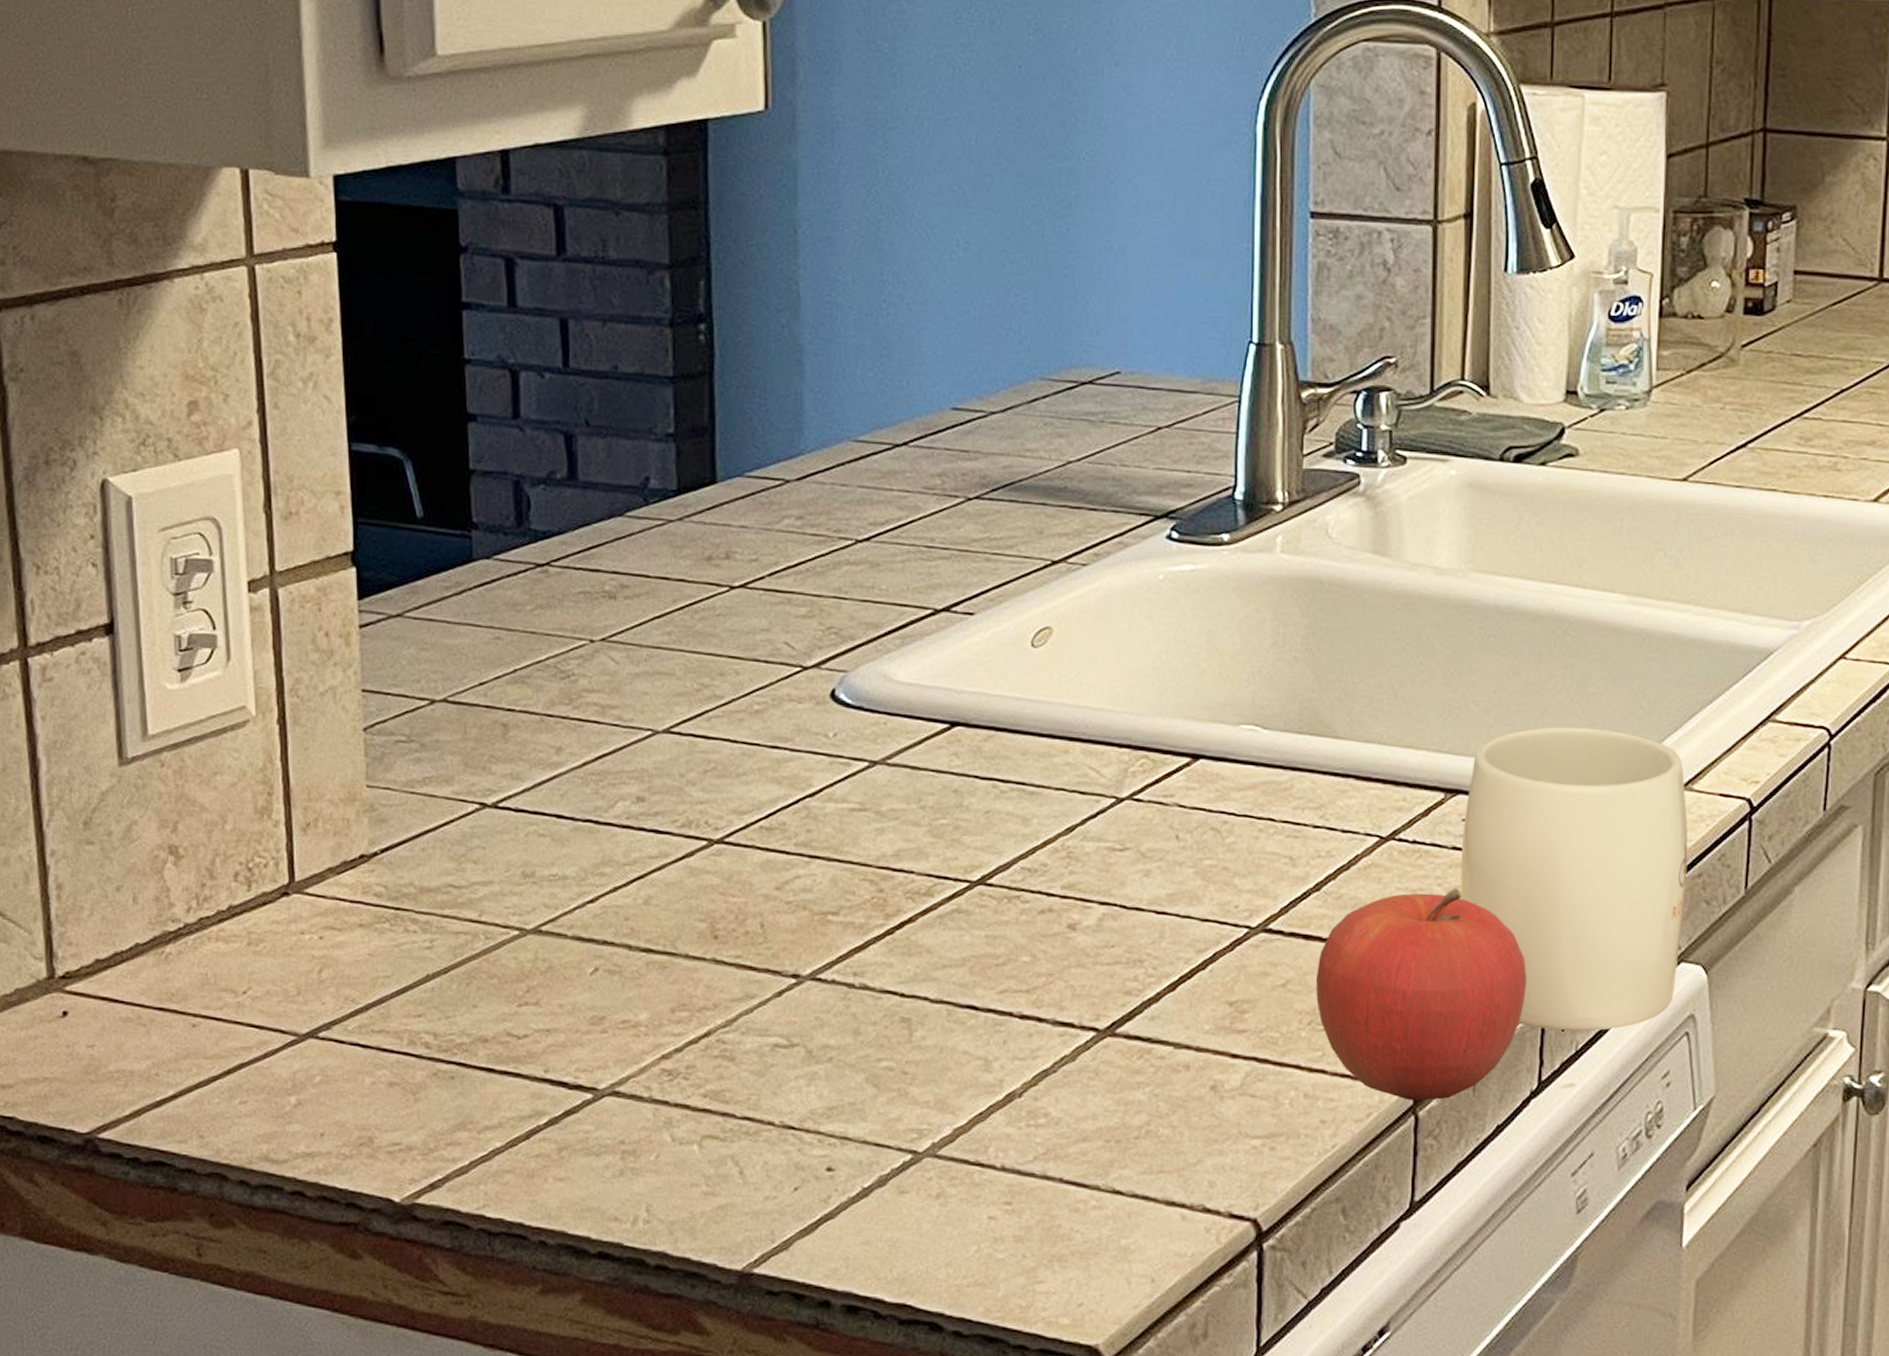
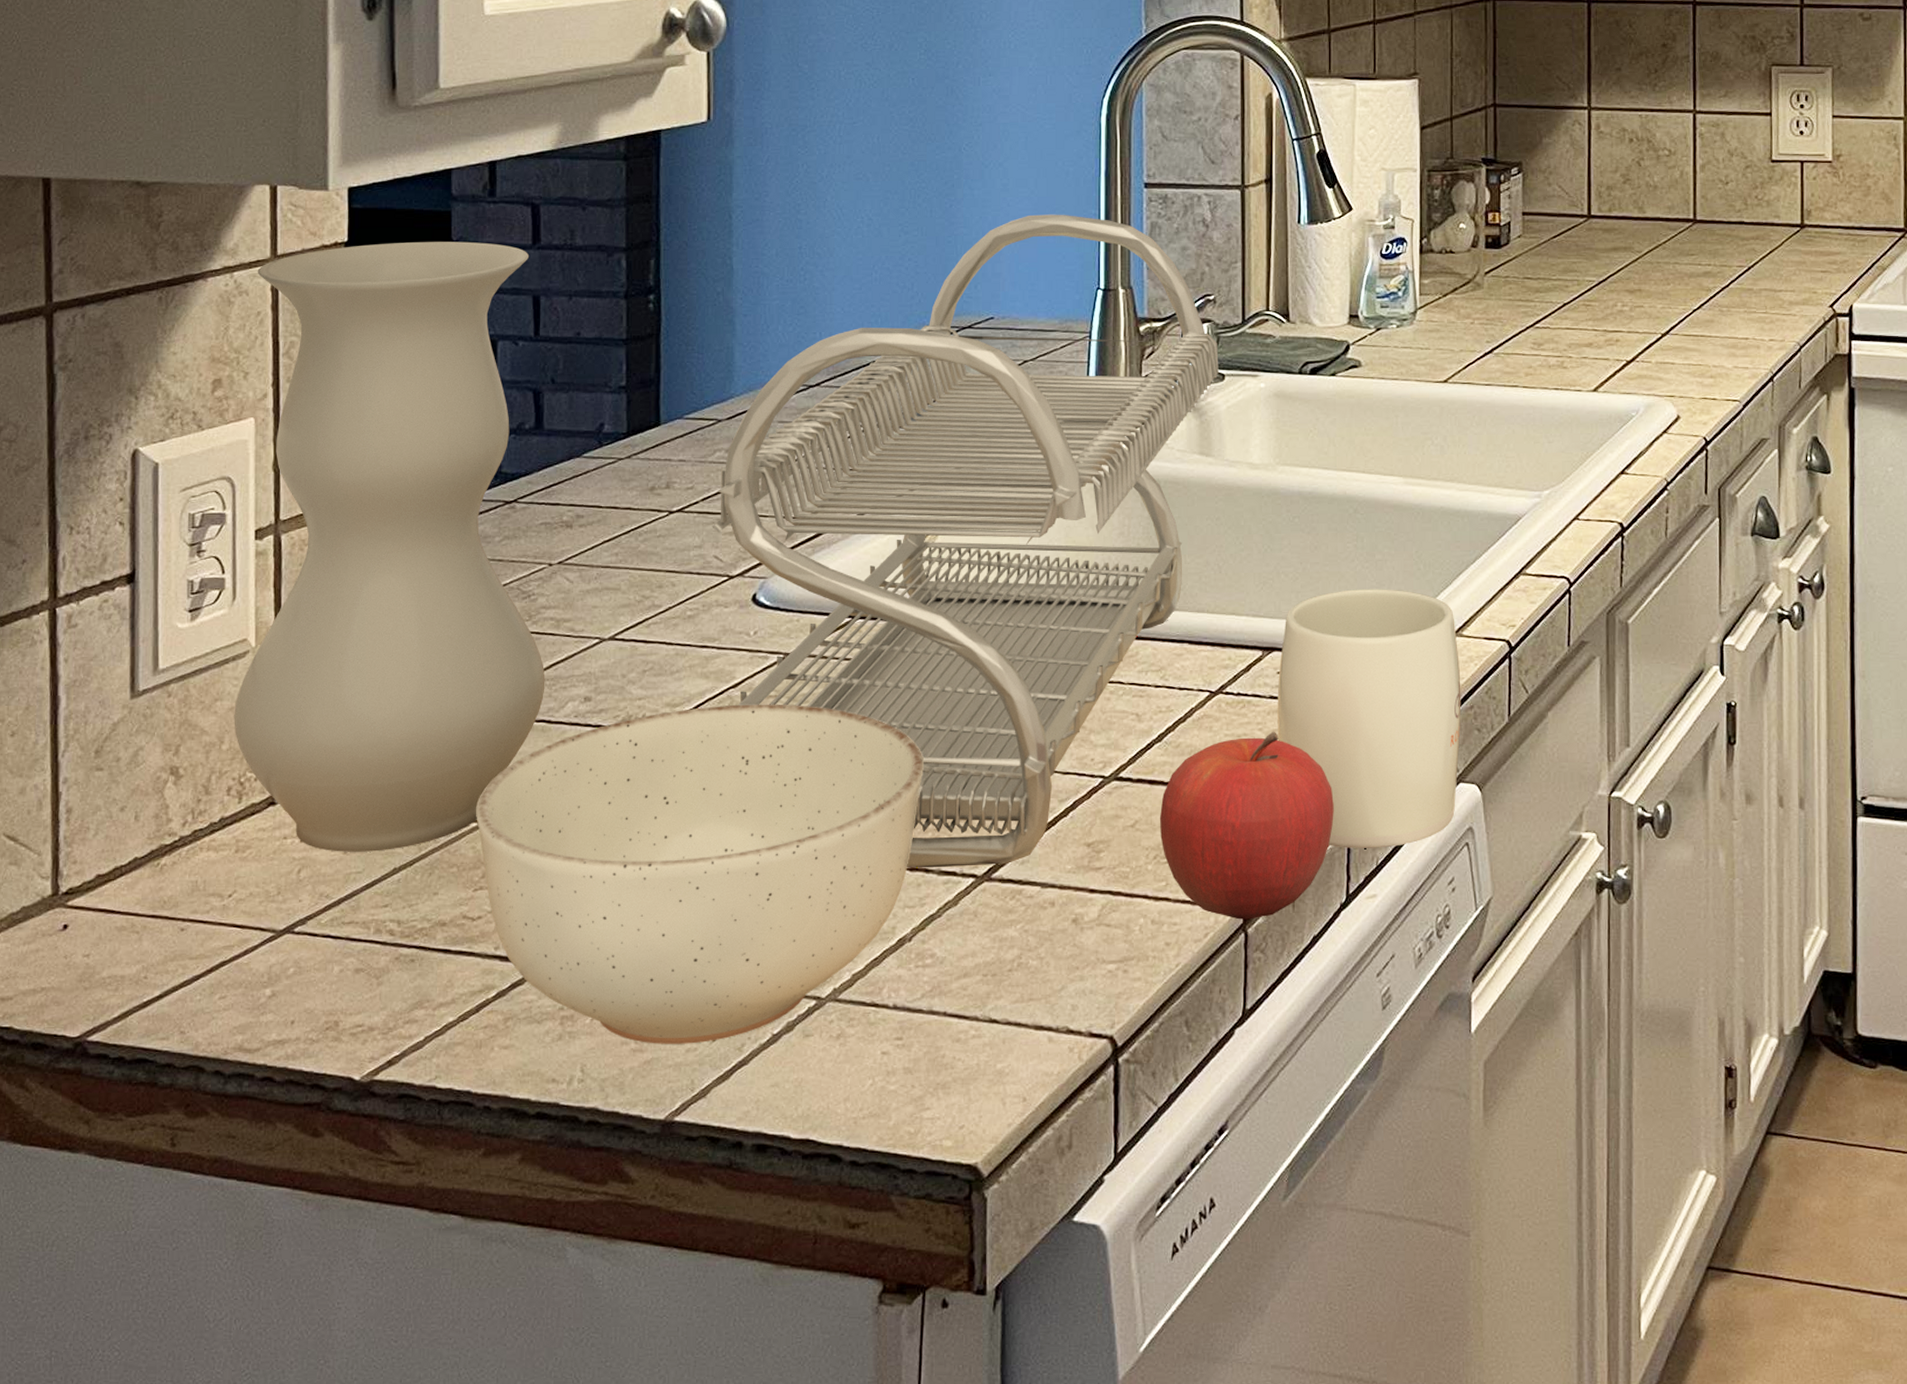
vase: none [231,245,591,955] -> present [234,241,545,852]
bowl: none [517,816,1037,1191] -> present [476,704,925,1044]
dish rack: none [781,245,1401,1019] -> present [712,214,1220,868]

